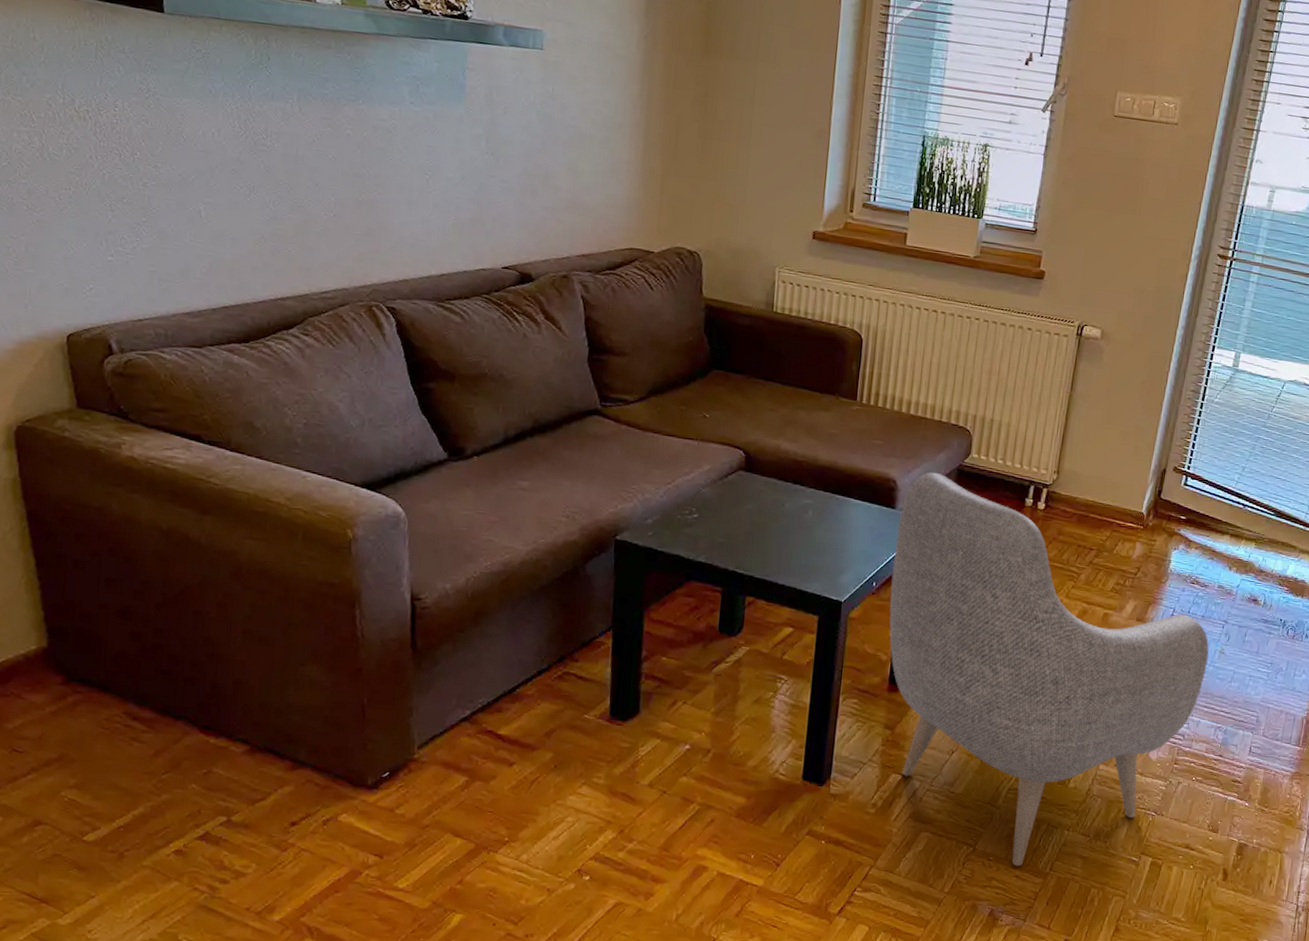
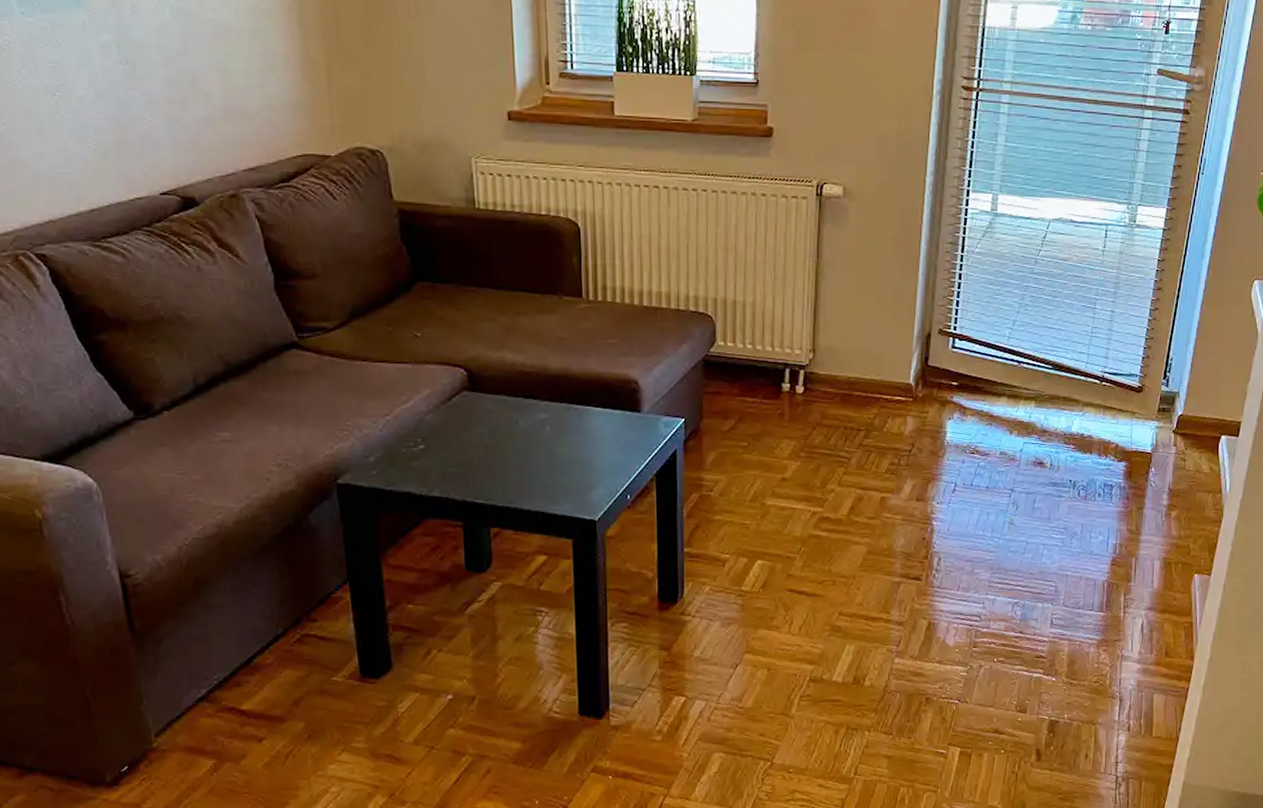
armchair: present [889,472,1209,867] -> none [646,367,997,775]

